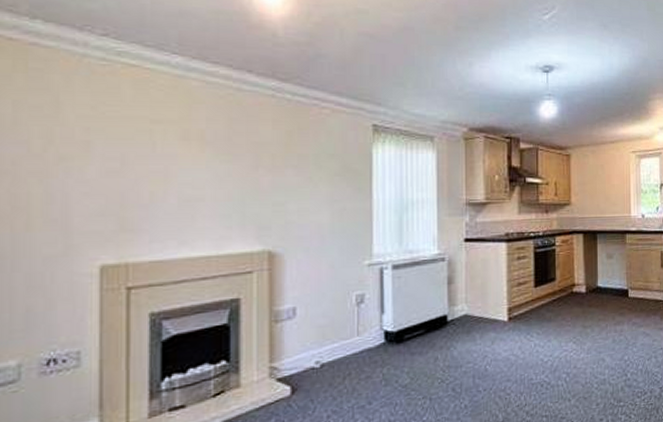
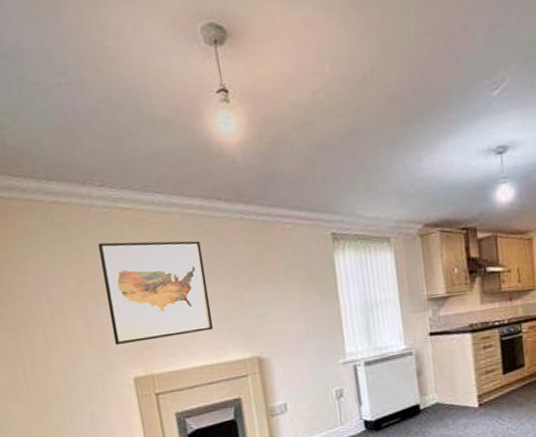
wall art: none [82,100,219,224] -> present [98,240,214,346]

